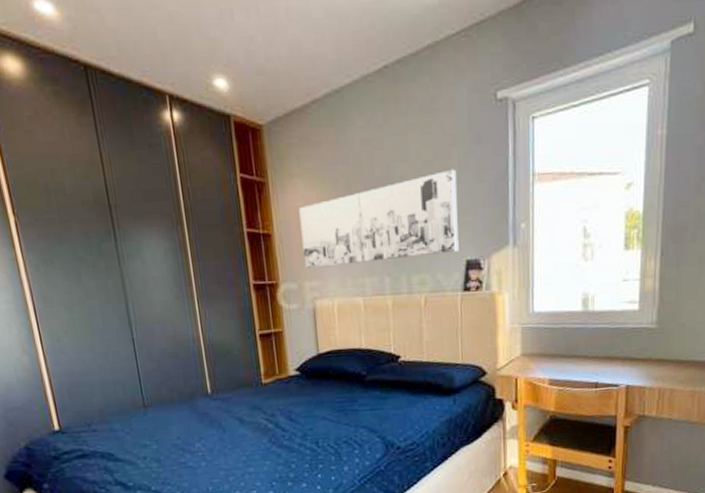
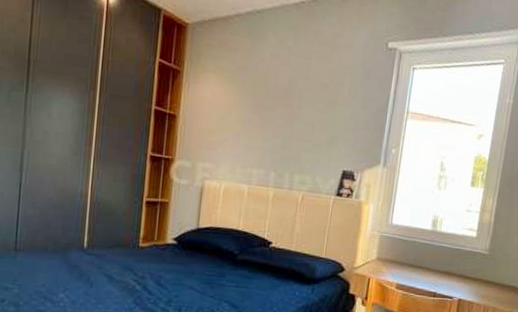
wall art: present [299,169,459,269] -> none [201,94,347,162]

